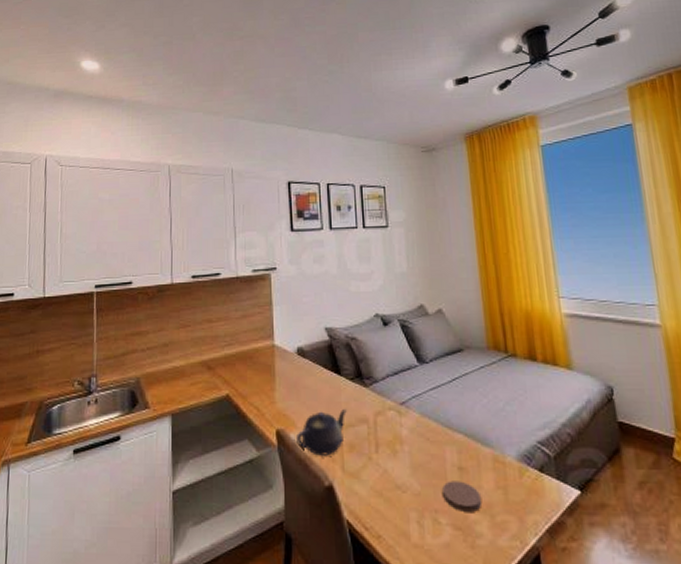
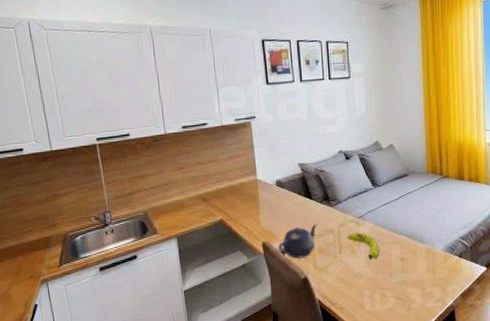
fruit: none [386,424,430,465] -> present [347,232,380,259]
coaster: present [442,481,482,512] -> none [389,267,417,287]

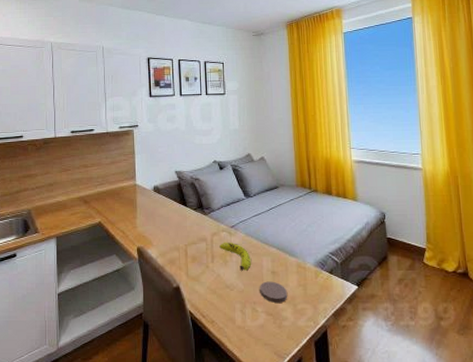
teapot: present [278,224,317,258] -> none [153,232,191,266]
coaster: none [389,267,417,287] -> present [260,281,288,303]

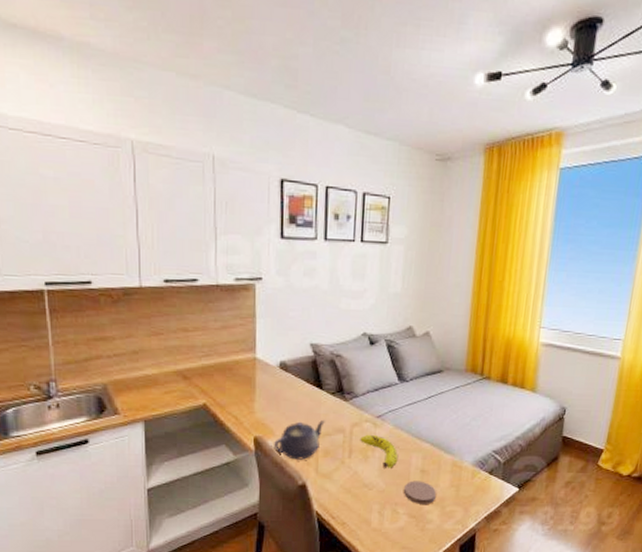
teapot: none [153,232,191,266] -> present [274,420,325,460]

